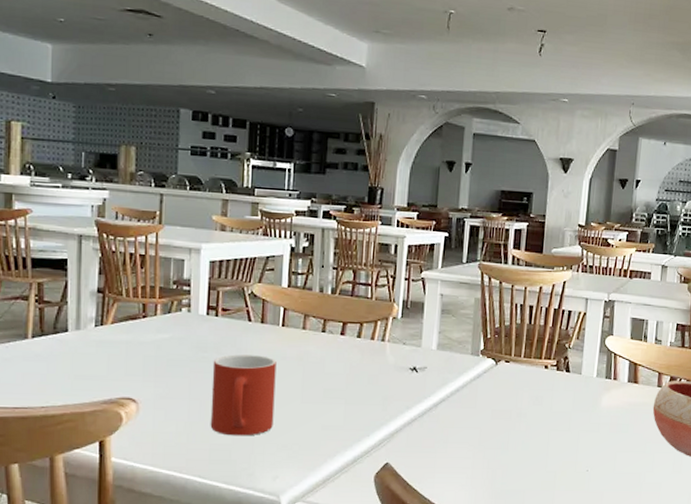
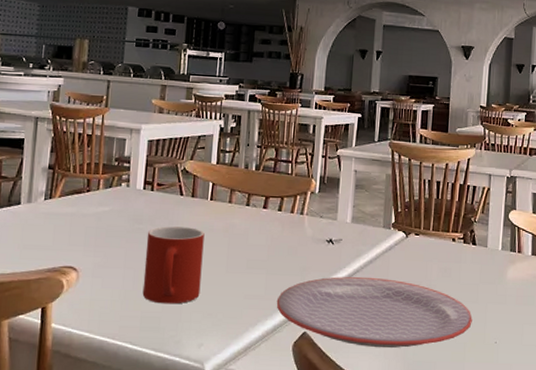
plate: none [356,405,564,478] -> present [276,276,472,349]

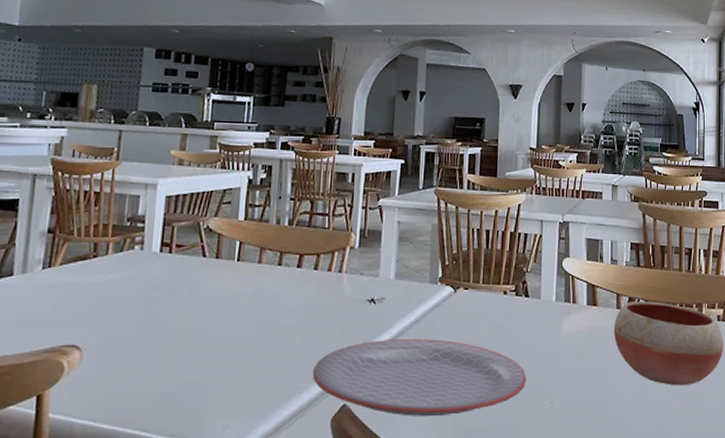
mug: present [142,226,205,304] -> none [158,293,231,382]

